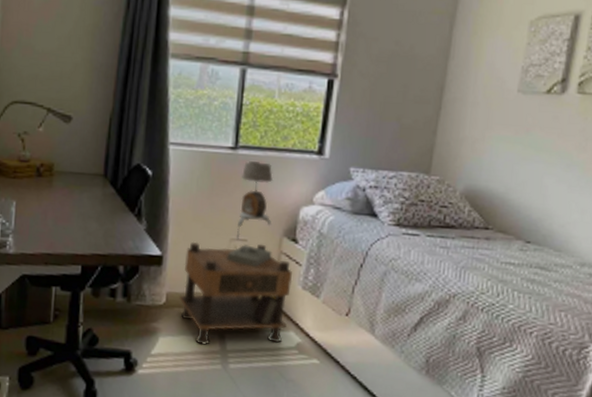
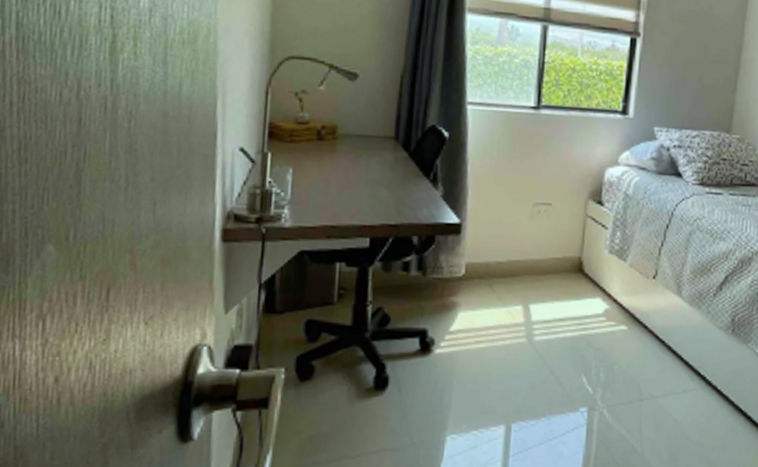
nightstand: present [179,241,293,345] -> none [480,207,599,318]
table lamp: present [227,161,274,268] -> none [530,121,578,233]

